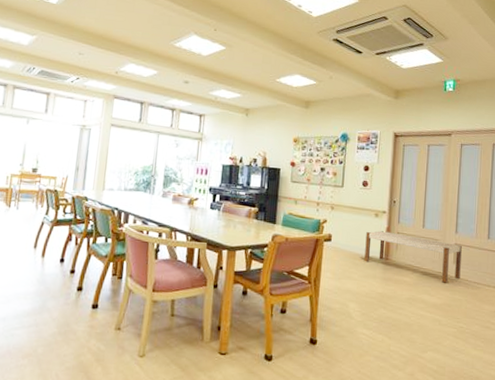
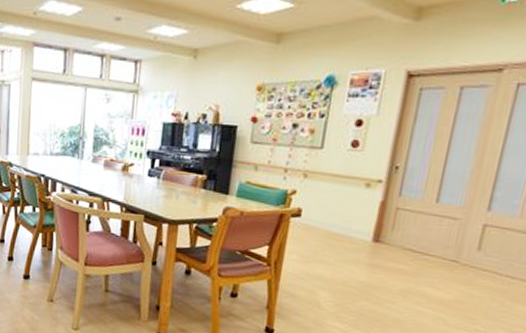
bench: present [364,231,462,283] -> none [344,205,495,275]

